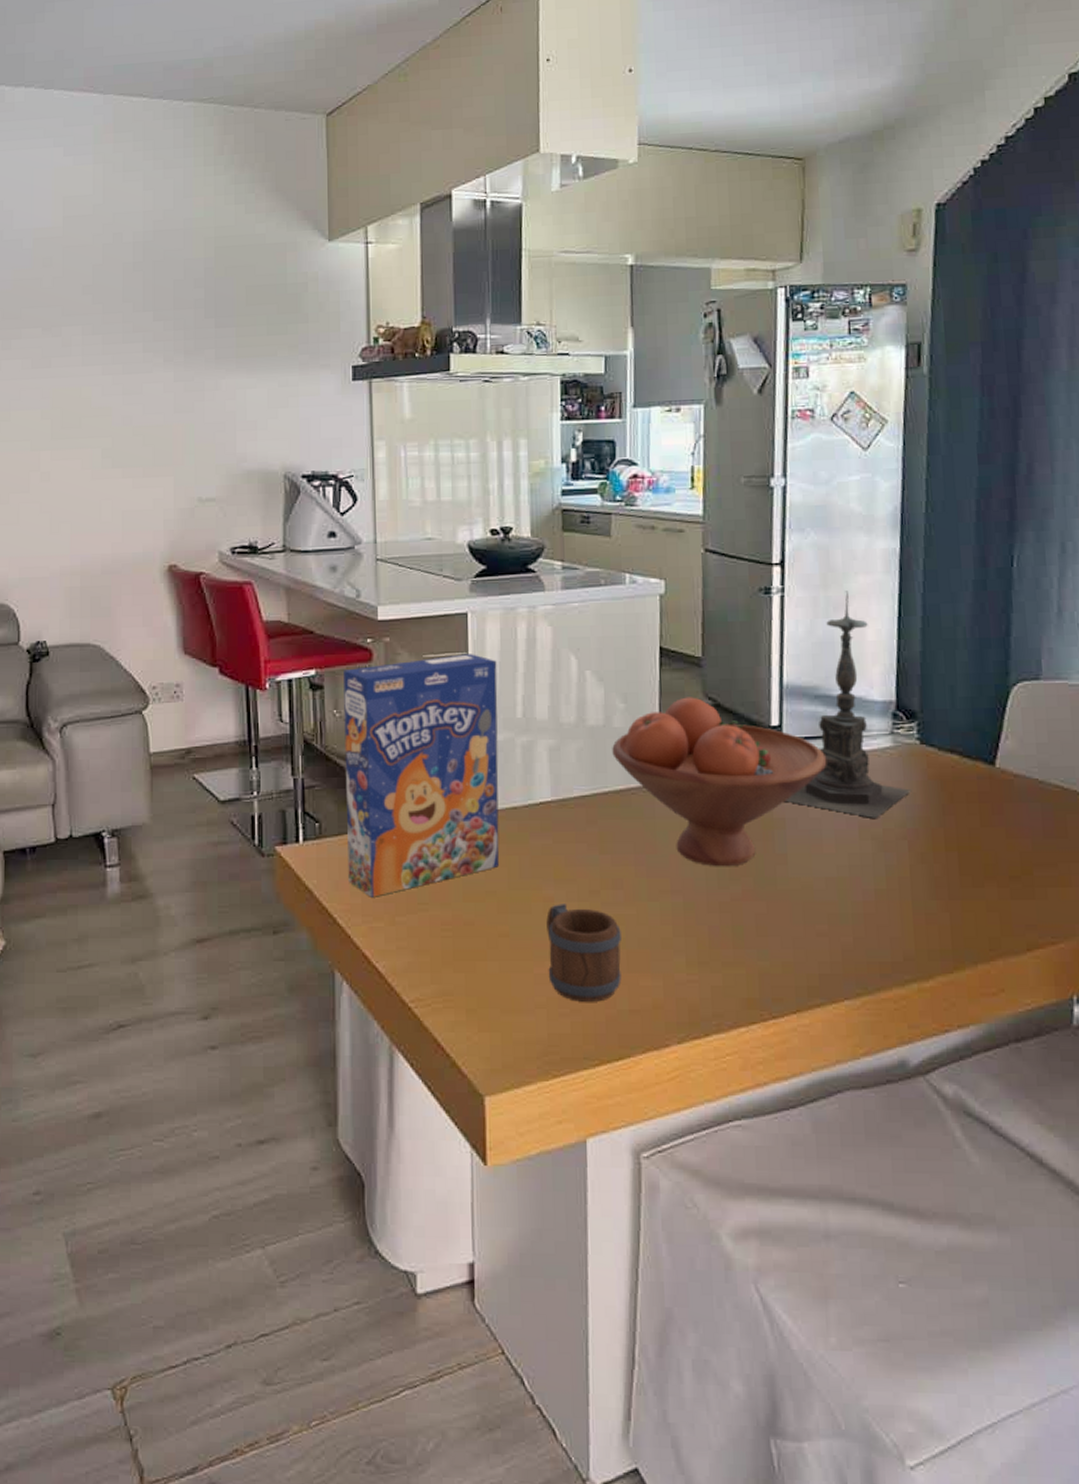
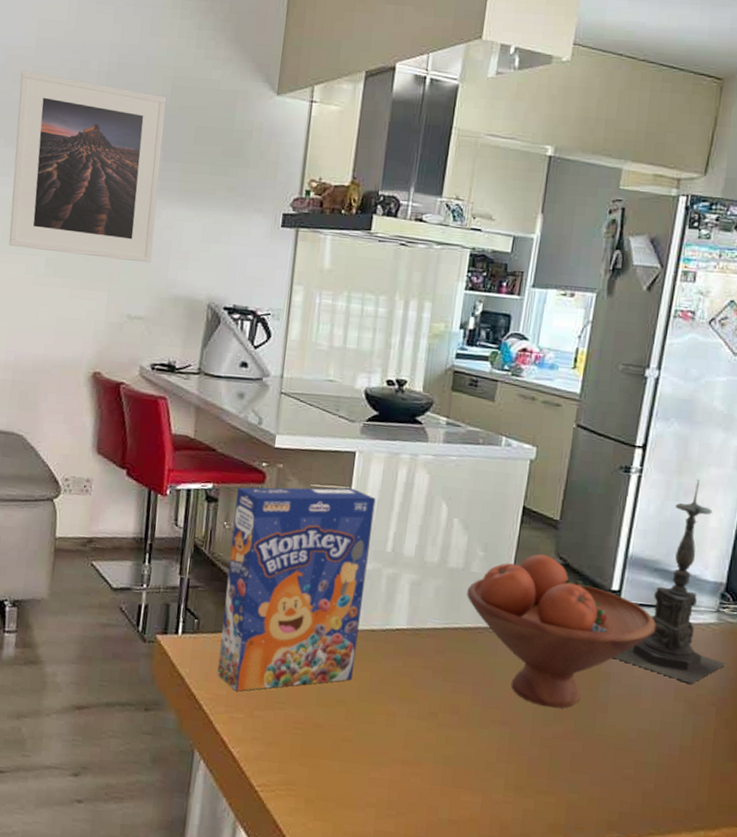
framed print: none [51,252,217,442] -> present [9,71,167,263]
mug: present [546,904,622,1002] -> none [381,719,451,809]

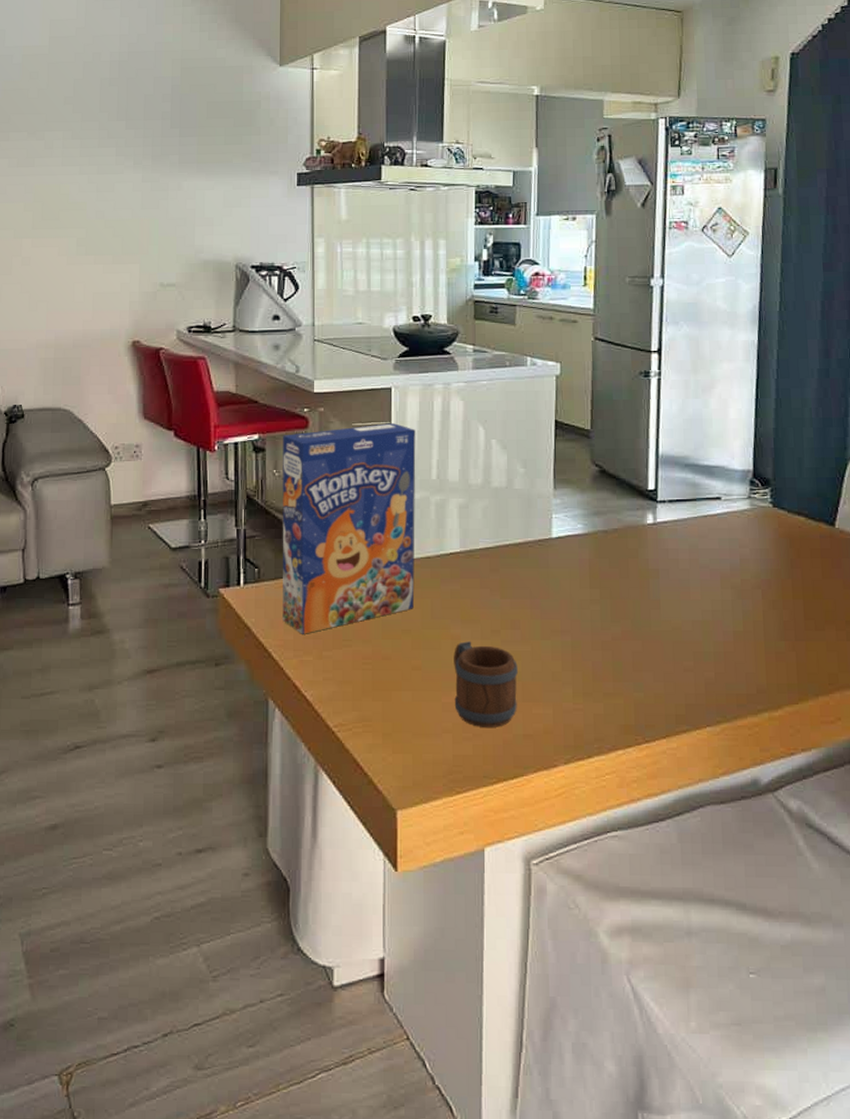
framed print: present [9,71,167,263] -> none [37,68,178,233]
mug: none [381,719,451,809] -> present [454,641,518,727]
fruit bowl: present [467,554,657,708] -> none [513,464,695,611]
candle holder: present [614,479,727,684] -> none [660,376,765,570]

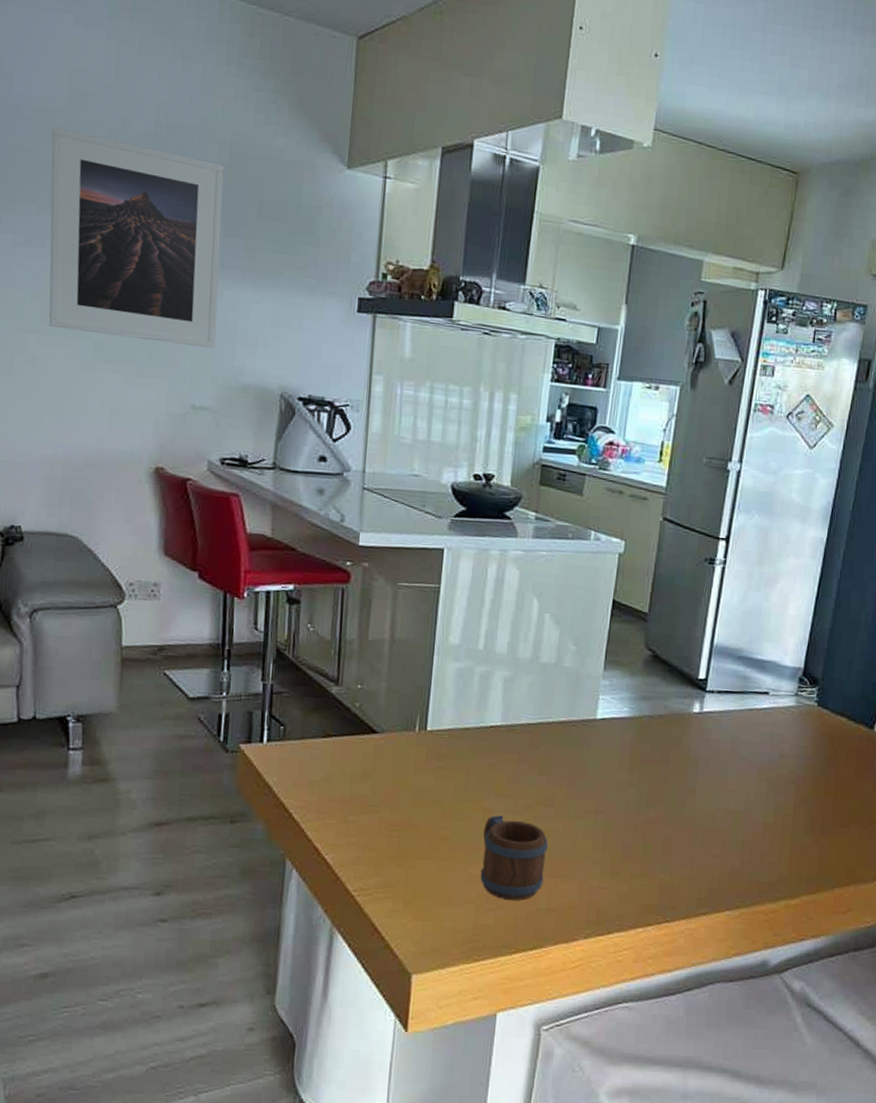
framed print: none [37,68,178,233] -> present [49,127,224,349]
cereal box: present [282,423,416,634] -> none [307,586,466,797]

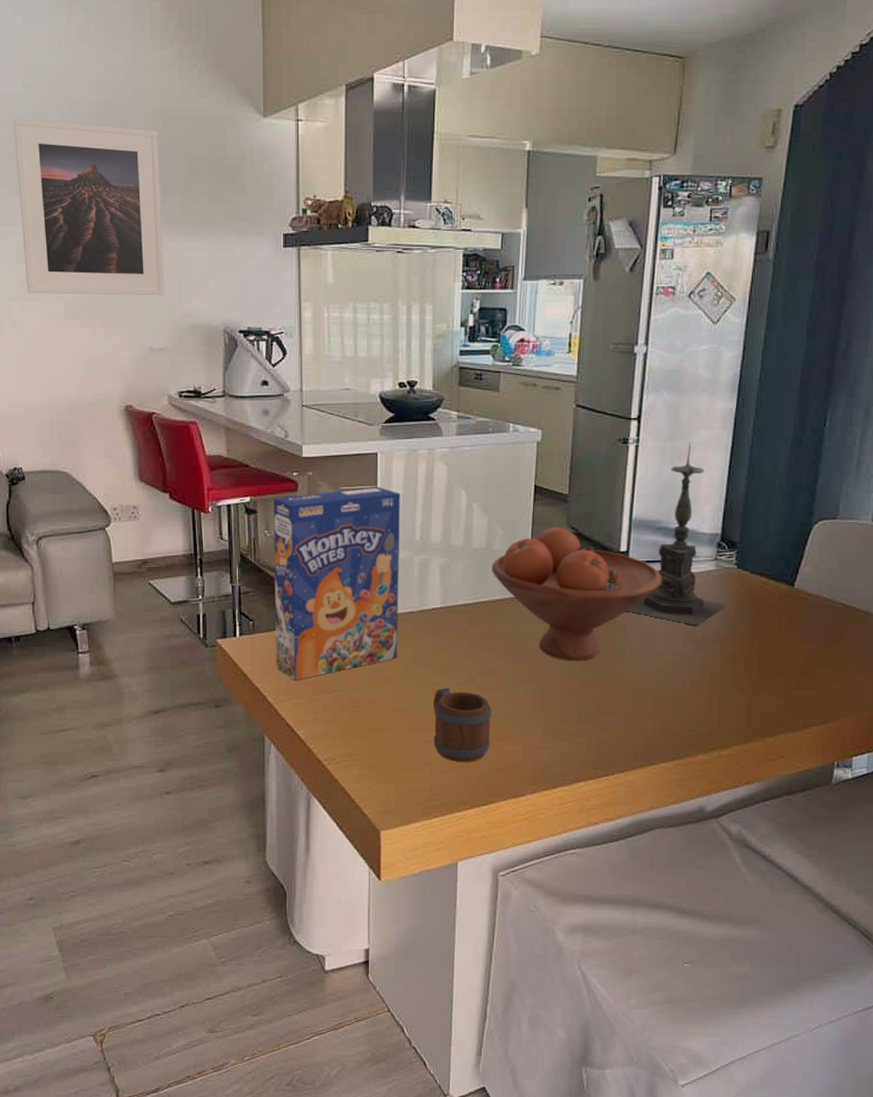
cereal box: none [307,586,466,797] -> present [273,487,401,680]
fruit bowl: none [559,646,741,795] -> present [492,526,663,662]
candle holder: none [702,569,805,764] -> present [628,443,727,626]

